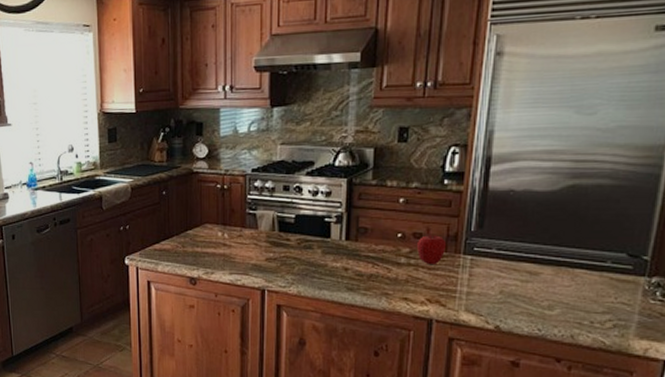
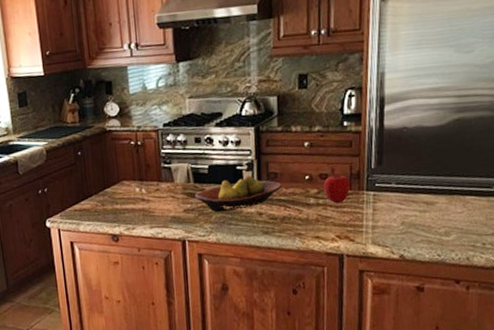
fruit bowl: none [278,228,372,264] -> present [194,175,282,213]

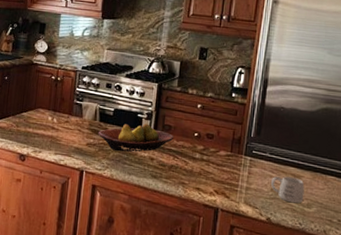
apple: present [324,175,351,204] -> none [209,137,232,162]
mug: none [400,205,441,234] -> present [270,176,305,204]

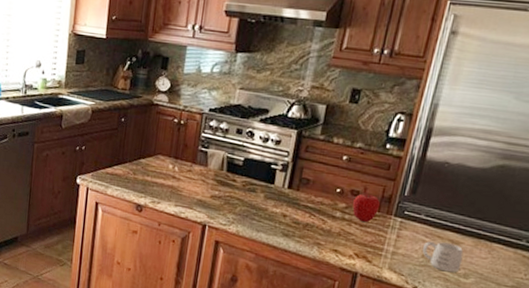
fruit bowl: present [98,123,174,152] -> none [224,175,312,207]
apple: none [209,137,232,162] -> present [352,194,381,223]

